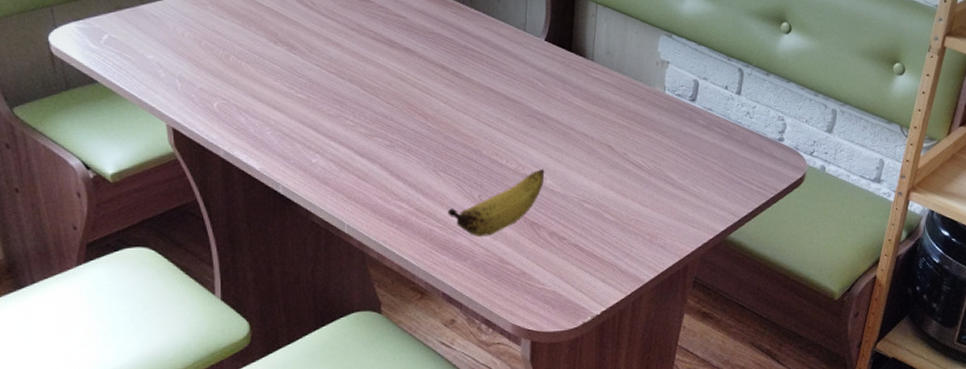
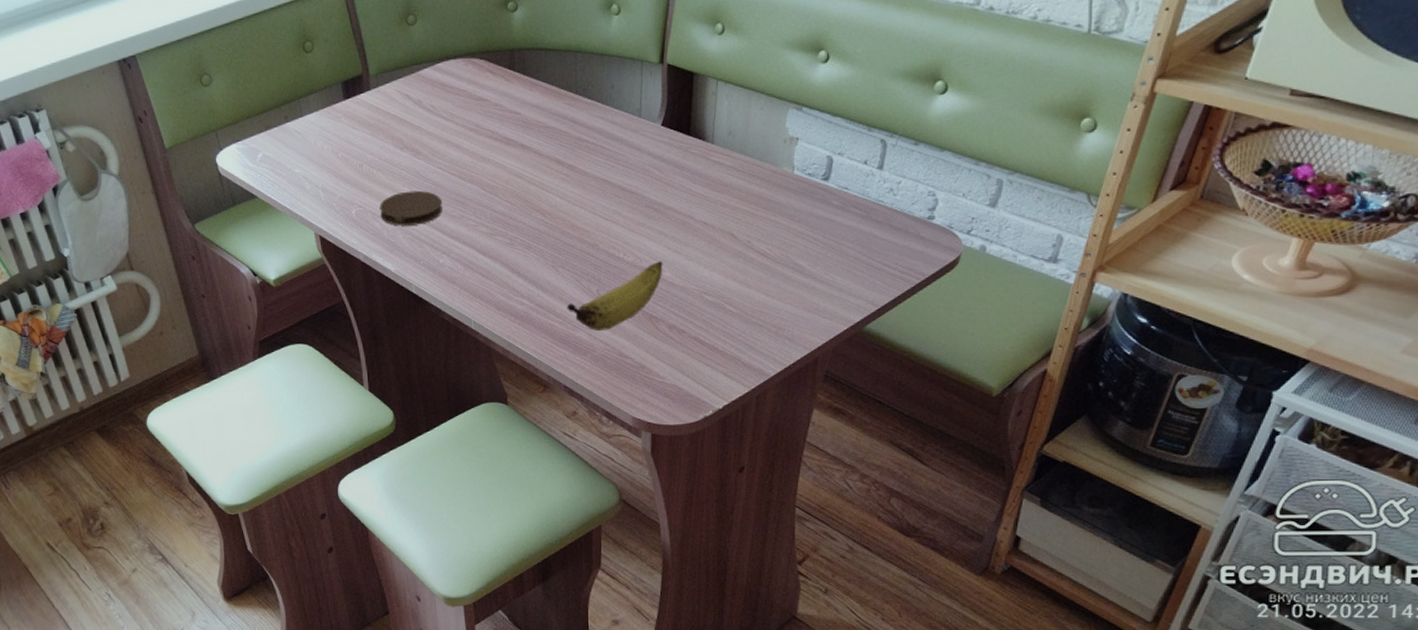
coaster: none [246,86,317,122] -> present [380,190,442,226]

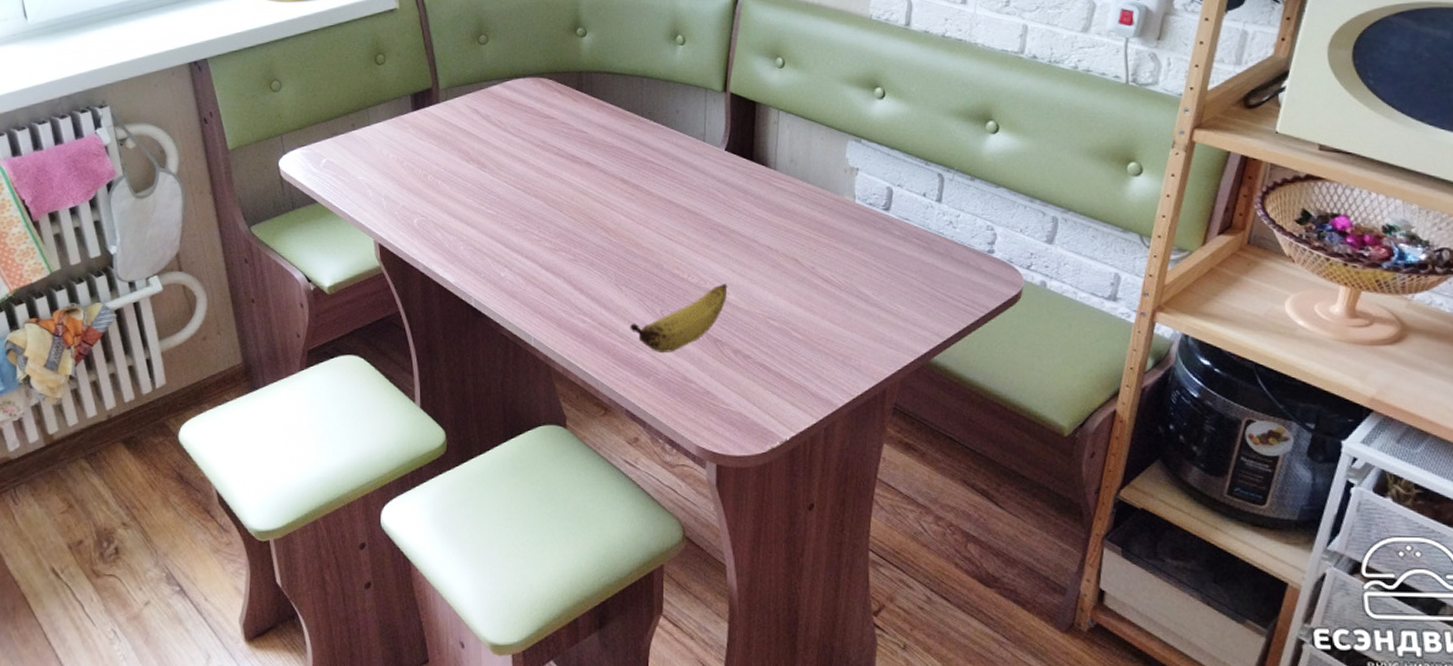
coaster: present [380,190,442,226] -> none [442,203,506,237]

